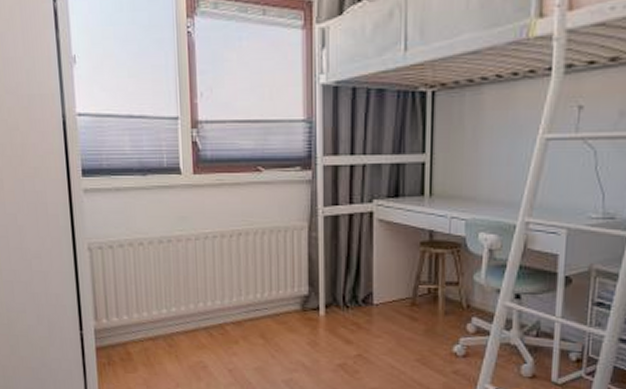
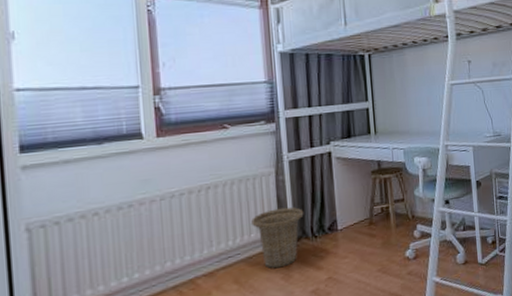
basket: none [281,268,336,333] -> present [251,207,304,269]

